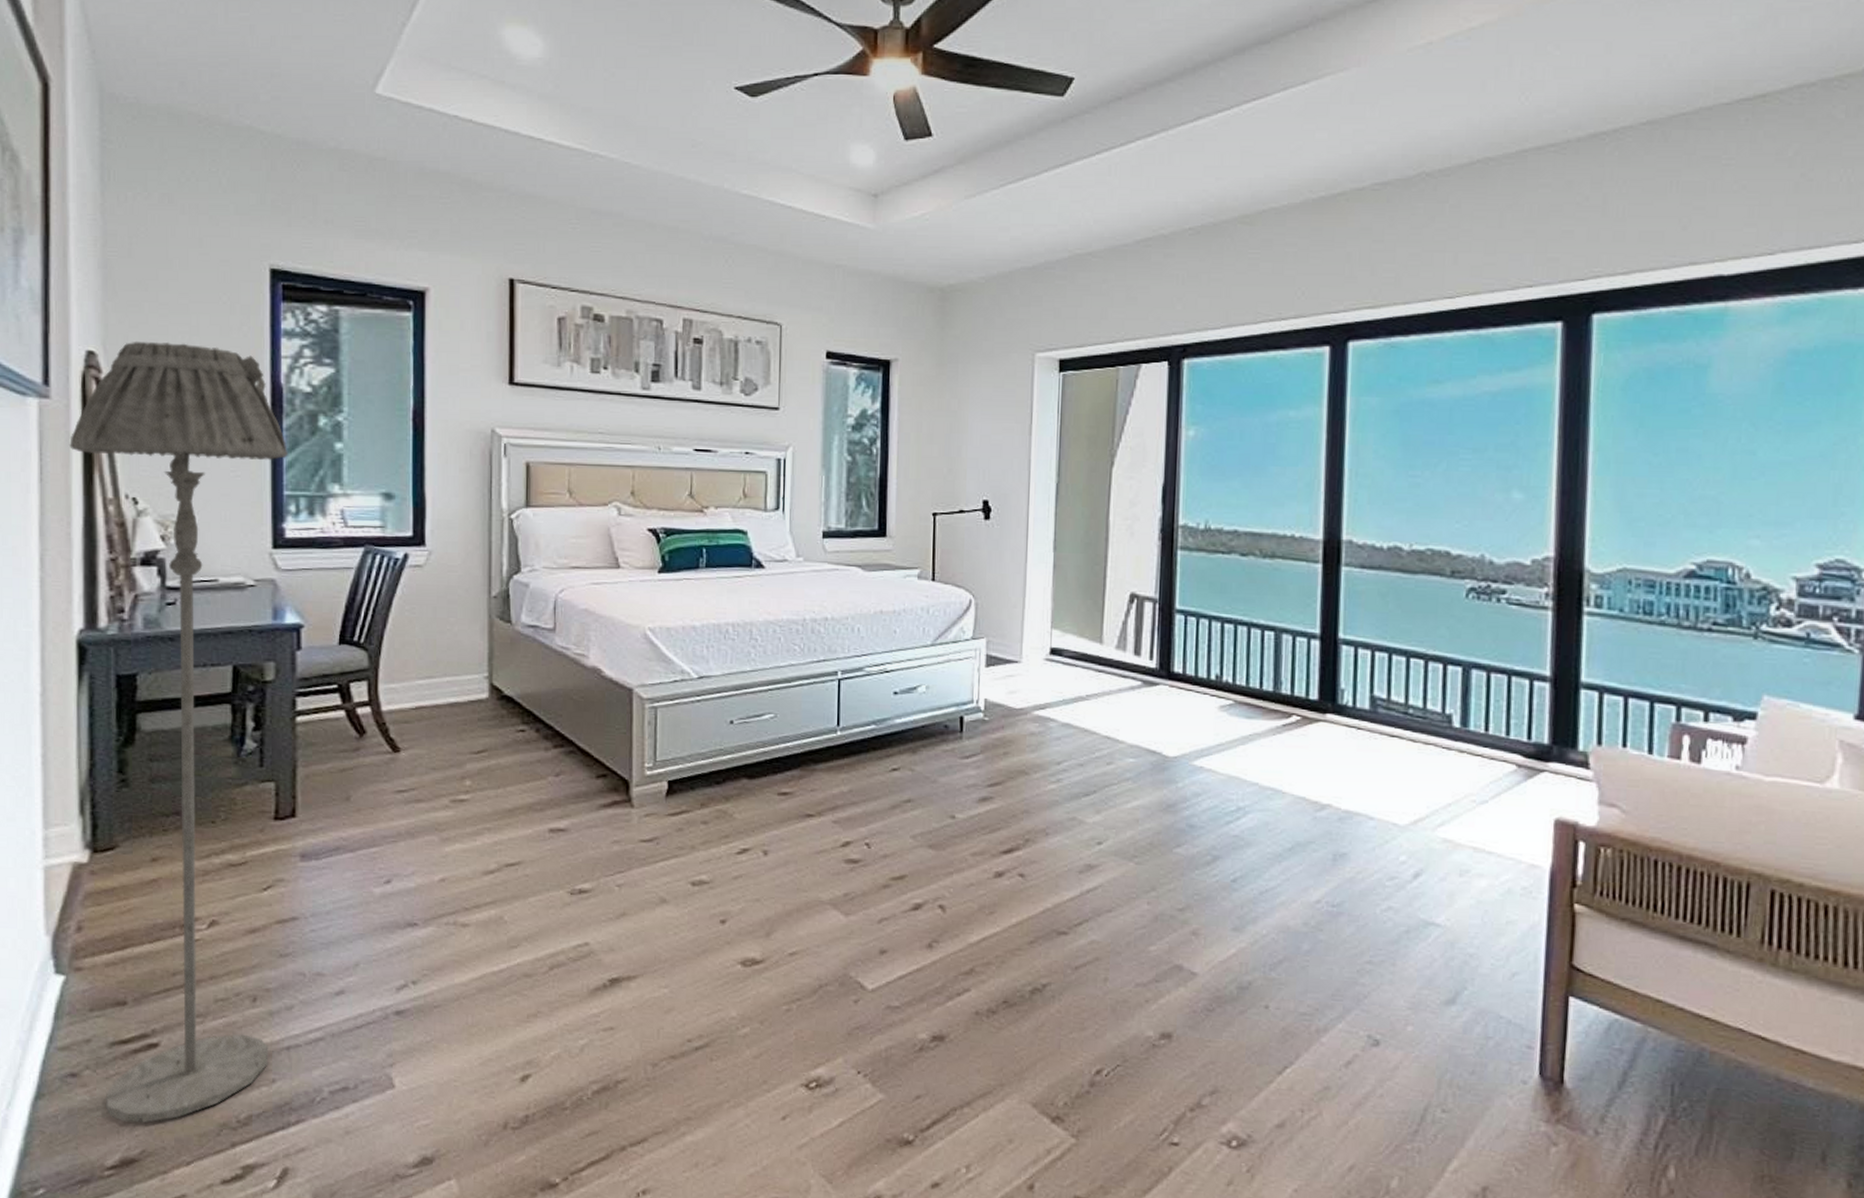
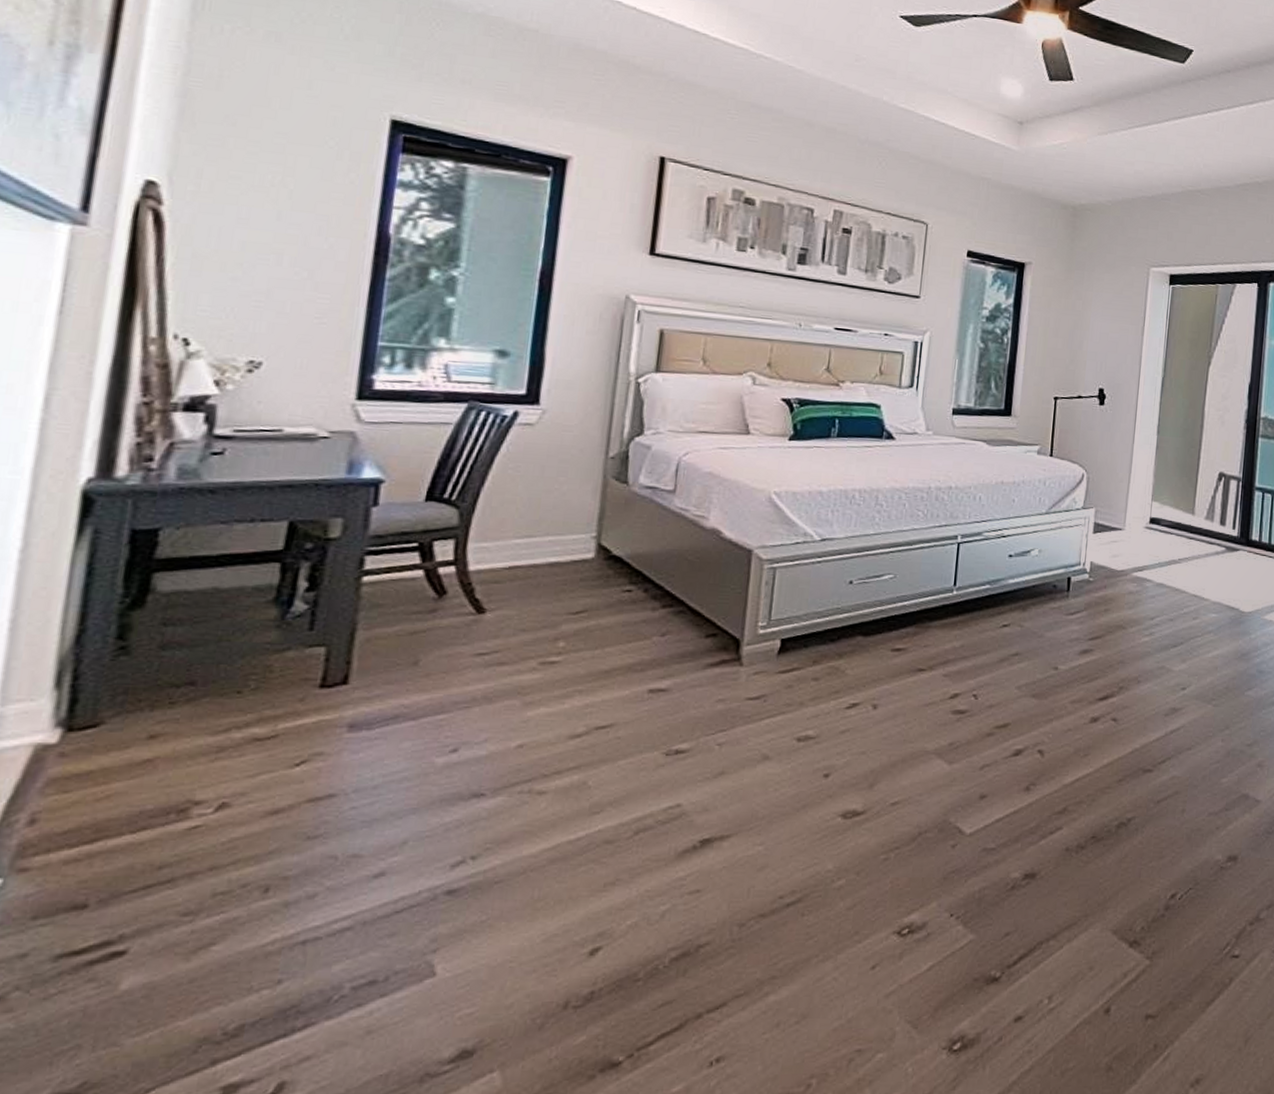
floor lamp: present [69,341,288,1123] -> none [36,175,389,1050]

